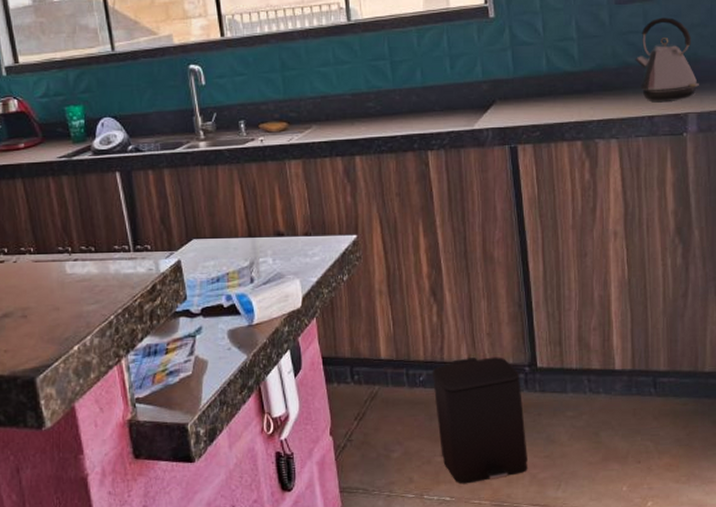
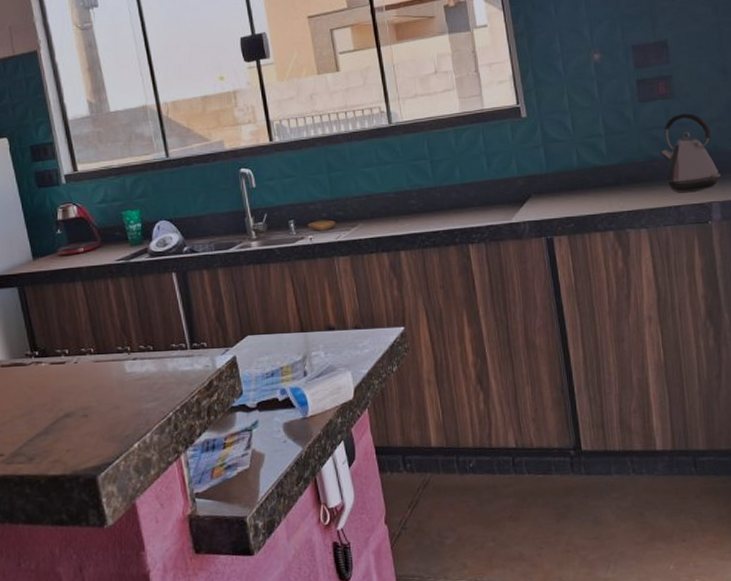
pedal bin: present [432,357,527,484] -> none [481,441,577,568]

